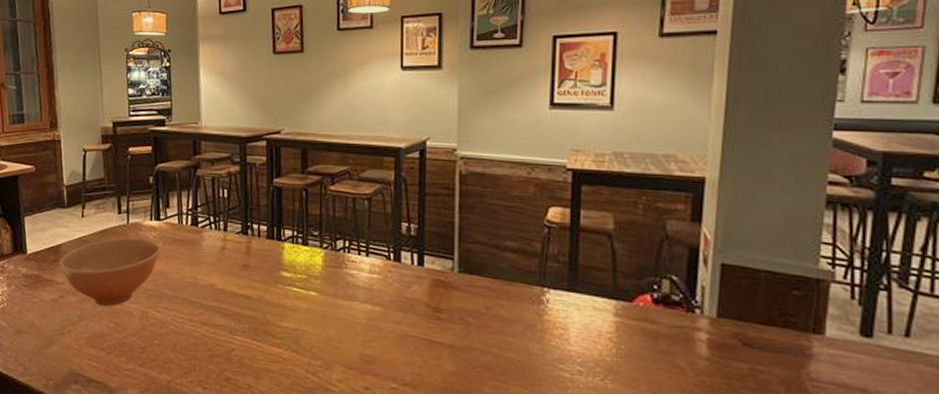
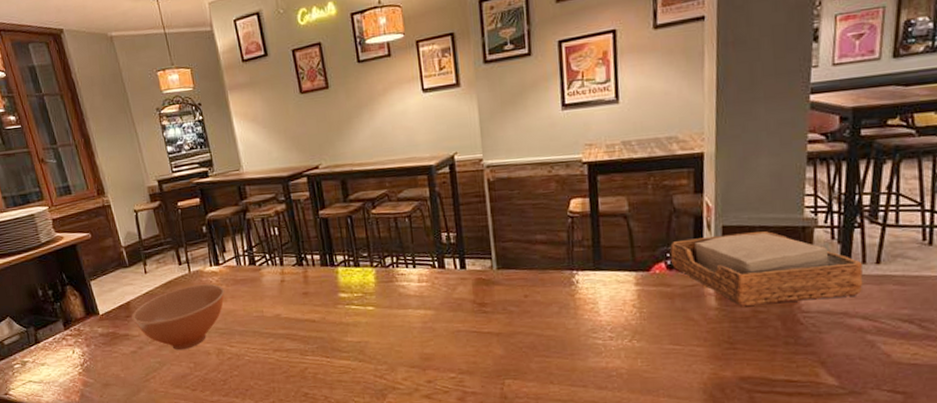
napkin holder: none [657,272,888,371] -> present [670,231,863,306]

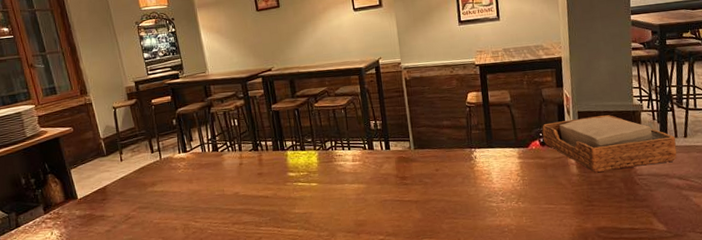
bowl: present [131,283,225,351] -> none [107,168,191,228]

